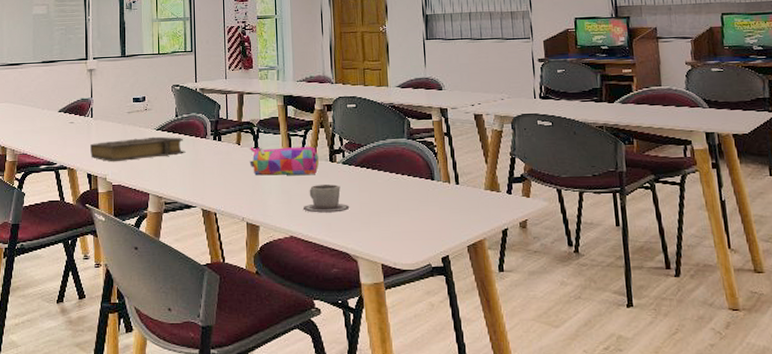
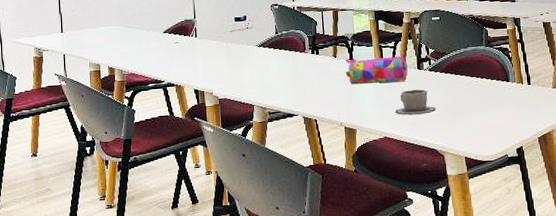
book: present [90,136,186,162] -> none [196,52,286,78]

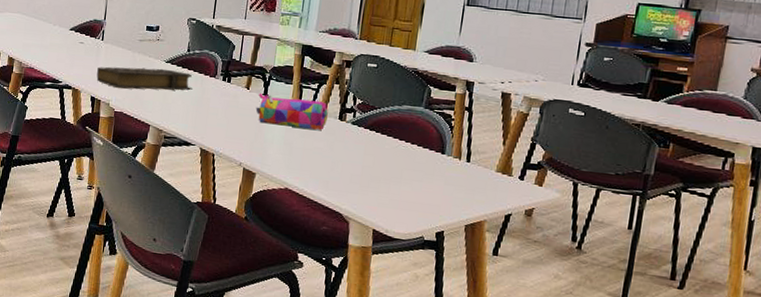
book: none [196,52,286,78] -> present [96,66,193,91]
cup: present [394,89,436,115] -> none [302,141,351,172]

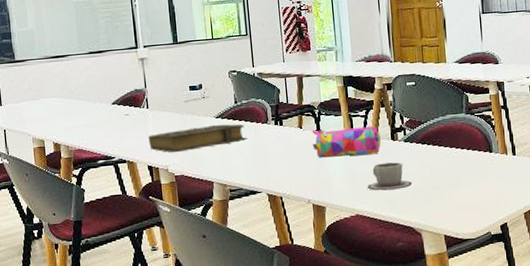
cup: none [302,141,351,172] -> present [367,162,413,191]

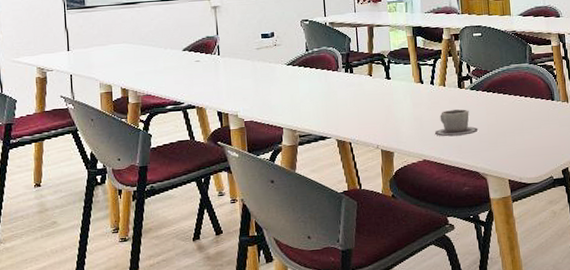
book: present [149,124,247,153] -> none [219,71,318,99]
pencil case: present [312,126,381,157] -> none [381,74,448,104]

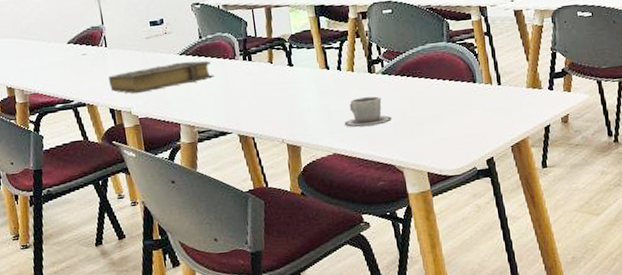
book: none [219,71,318,99] -> present [109,60,215,94]

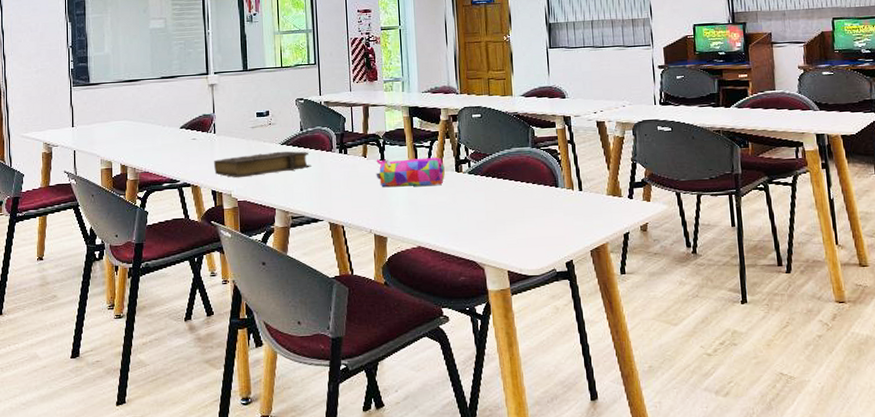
pencil case: none [283,58,358,94] -> present [376,157,445,187]
cup: present [344,96,392,128] -> none [429,194,476,223]

